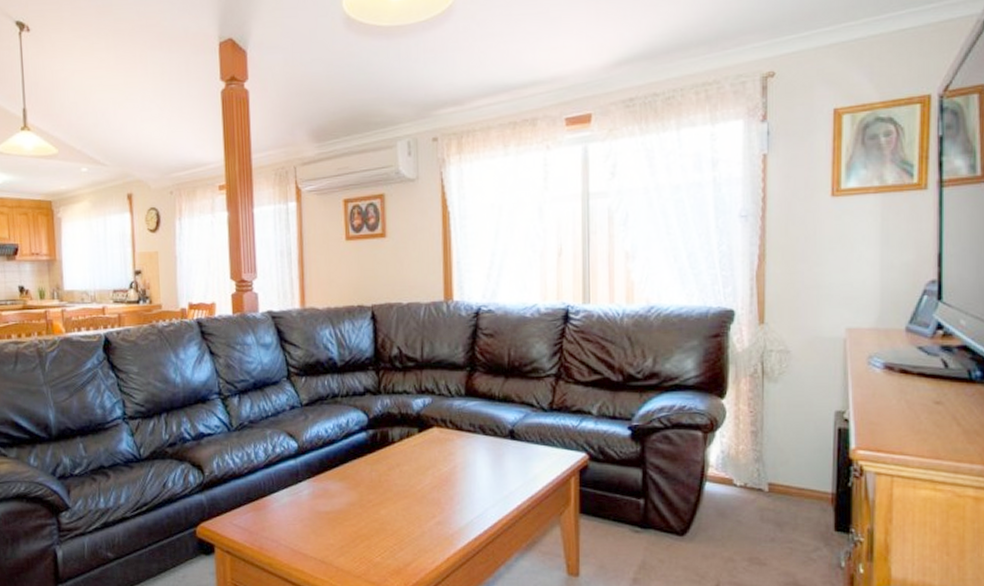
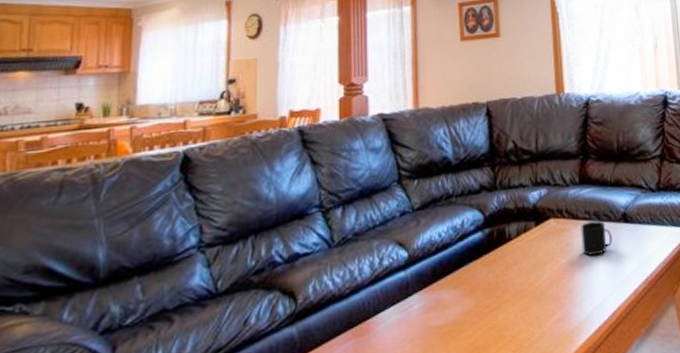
mug: none [464,434,497,468] -> present [580,220,612,256]

